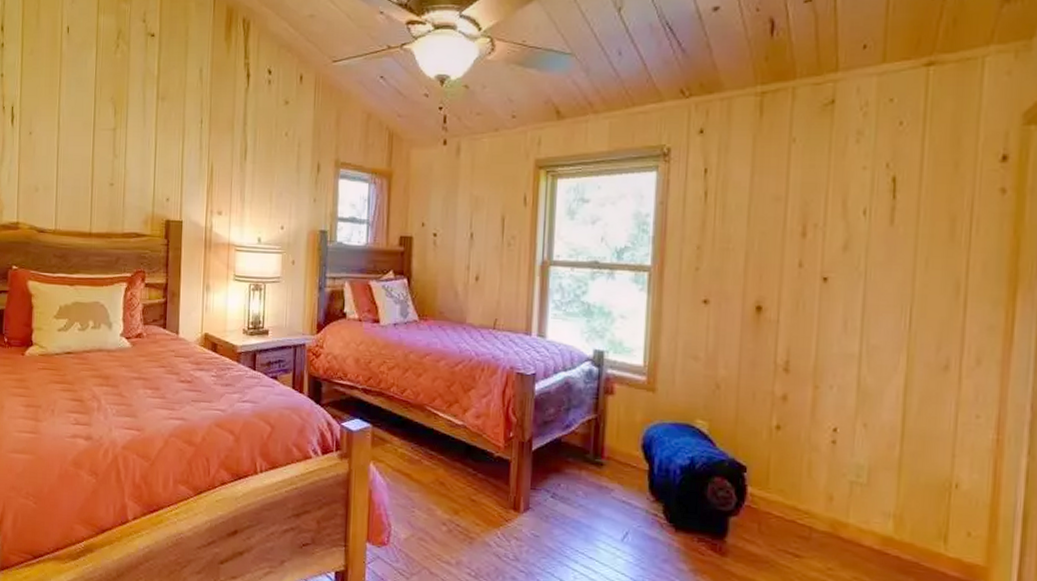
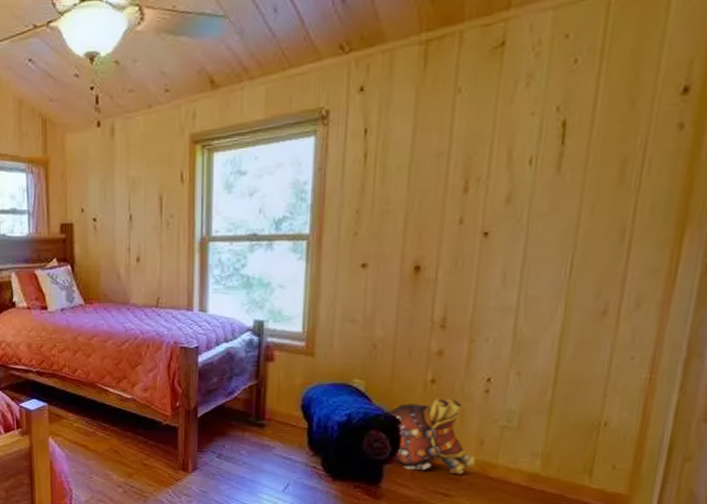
backpack: none [733,445,826,533] -> present [388,397,476,475]

